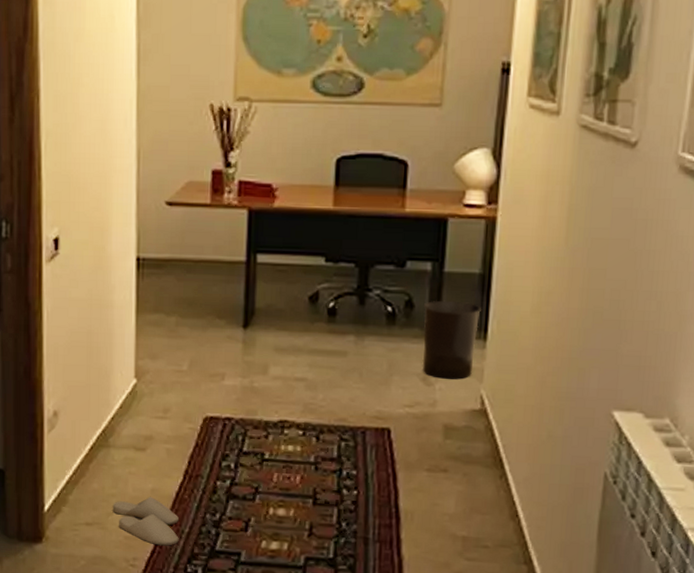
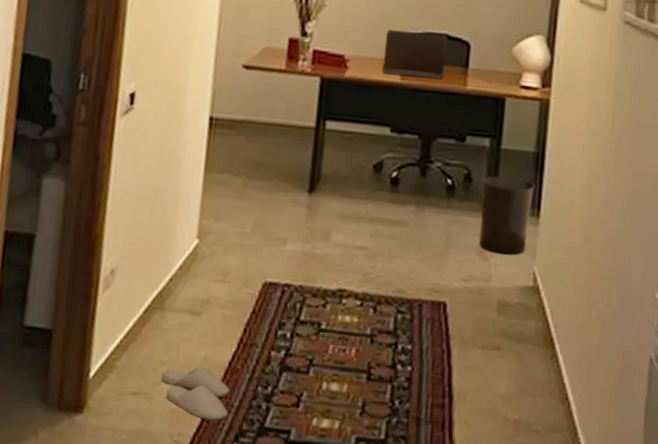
laptop computer: none [313,153,383,203] -> present [382,30,448,79]

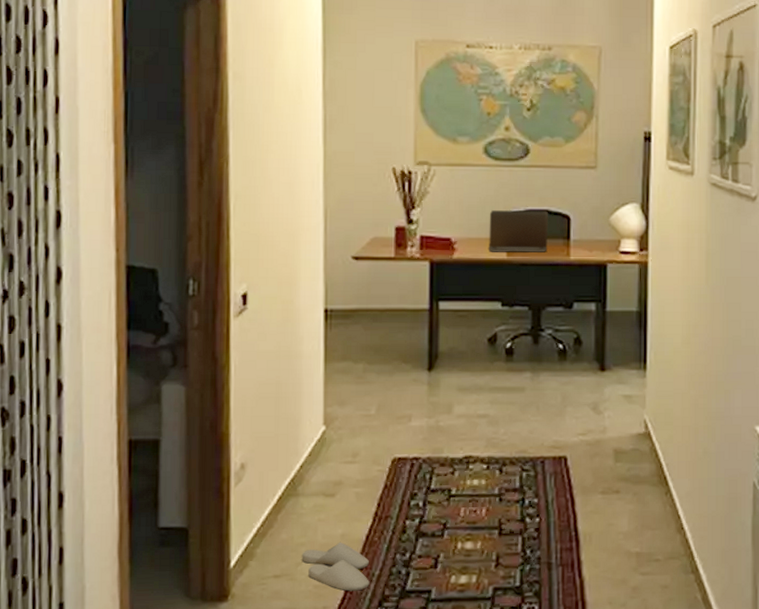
waste bin: present [478,175,535,255] -> none [590,336,640,407]

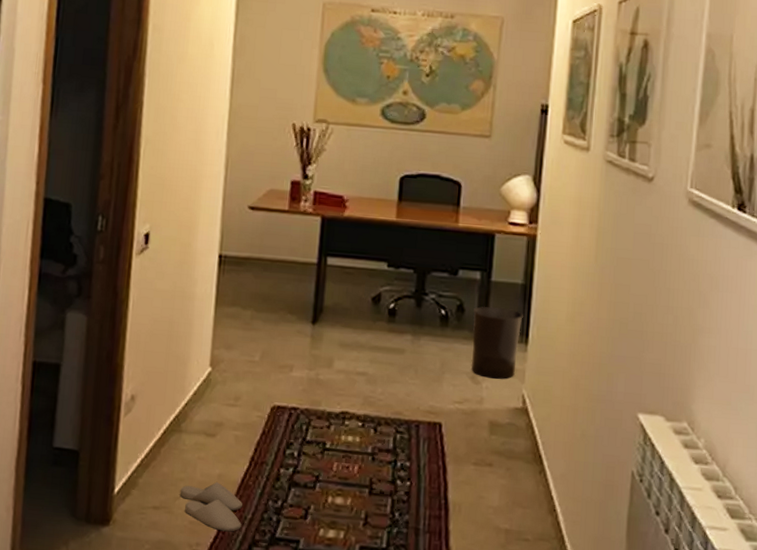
laptop computer: present [489,210,549,252] -> none [379,171,440,217]
waste bin: none [590,336,640,407] -> present [471,306,523,379]

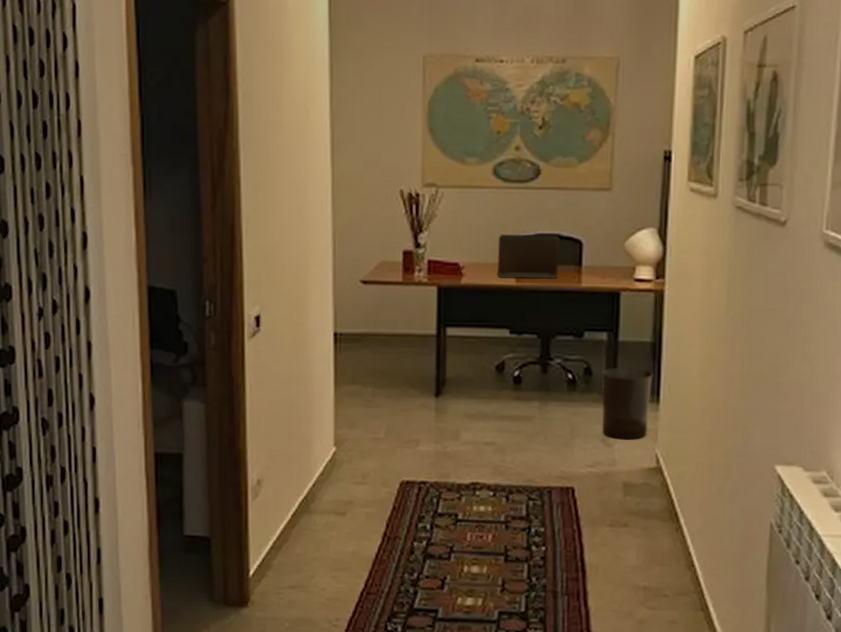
slippers: present [180,481,242,532] -> none [315,558,379,606]
laptop computer: none [379,171,440,217] -> present [497,234,560,279]

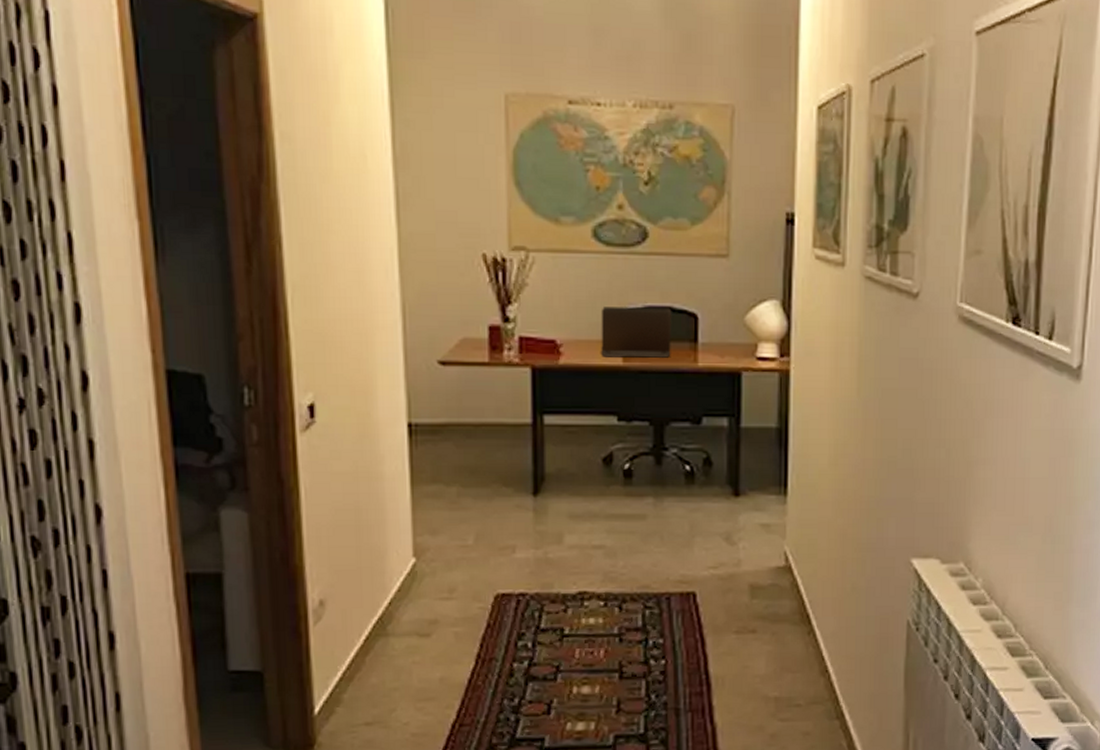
waste bin: present [600,367,653,440] -> none [722,456,780,537]

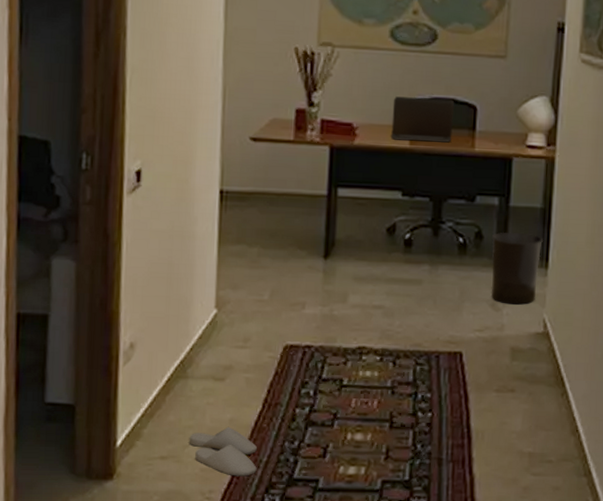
slippers: none [395,686,474,740] -> present [189,426,257,477]
waste bin: none [722,456,780,537] -> present [491,232,543,305]

